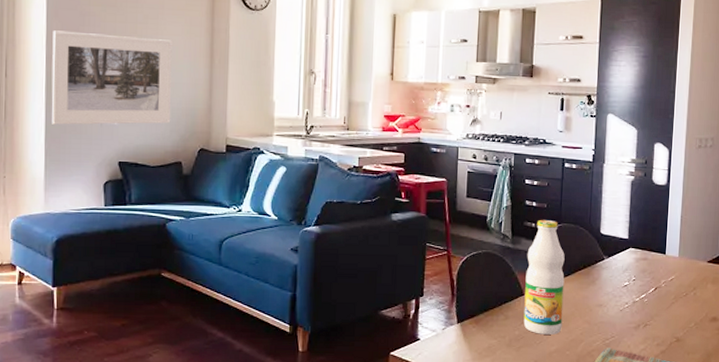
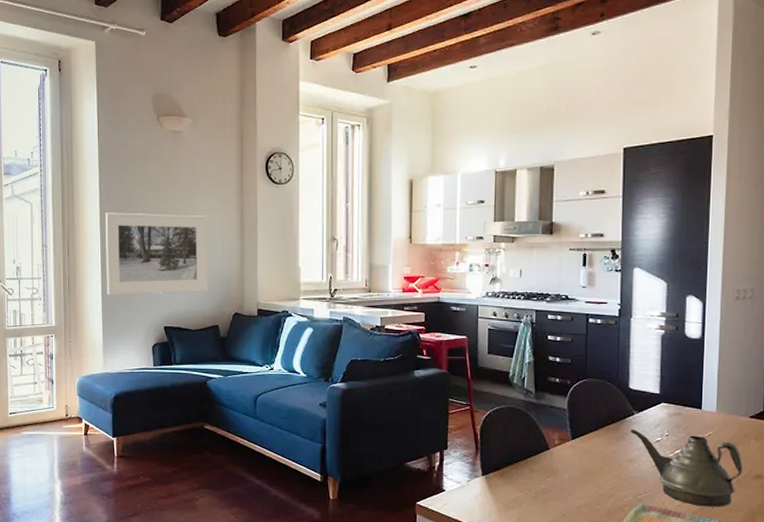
bottle: present [523,219,565,335] -> none [550,374,592,489]
teapot: none [600,274,701,350] -> present [630,429,743,507]

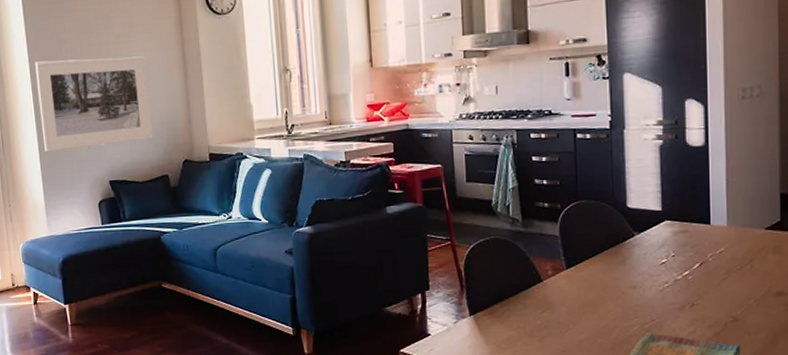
teapot: present [630,429,743,507] -> none [631,252,761,331]

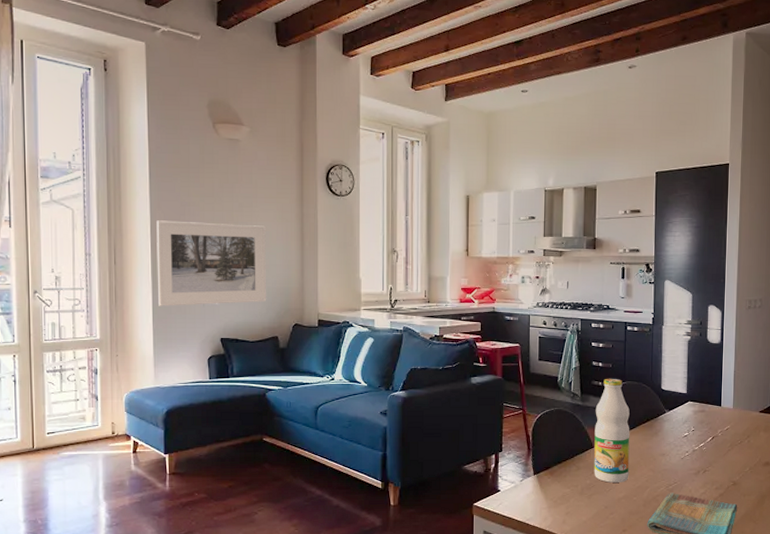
bottle: none [542,197,591,322] -> present [594,378,630,483]

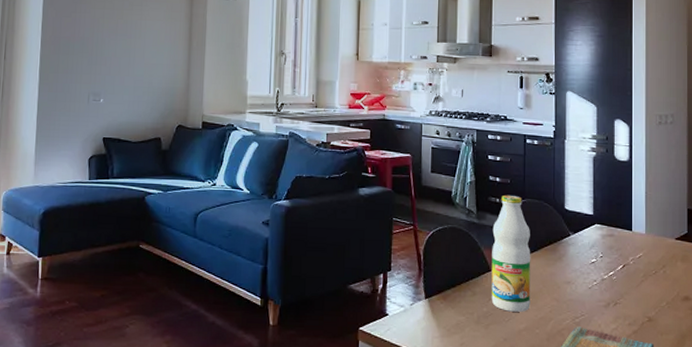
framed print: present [156,220,267,306] -> none [44,17,155,103]

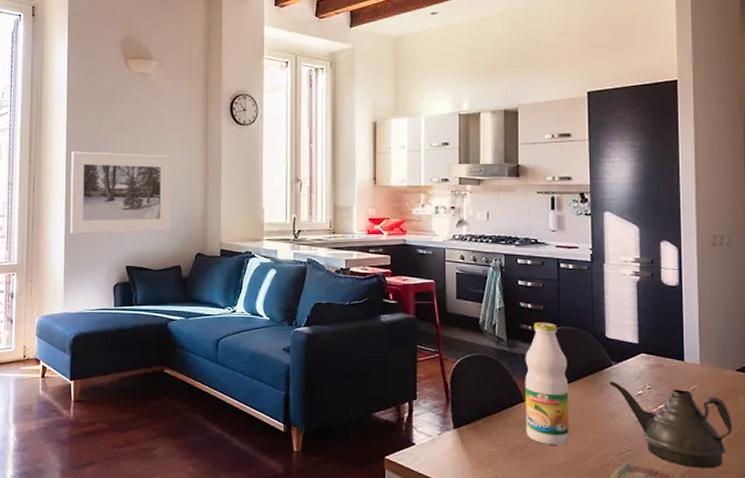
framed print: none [44,17,155,103] -> present [70,151,171,234]
teapot: none [567,250,671,330] -> present [609,381,732,469]

